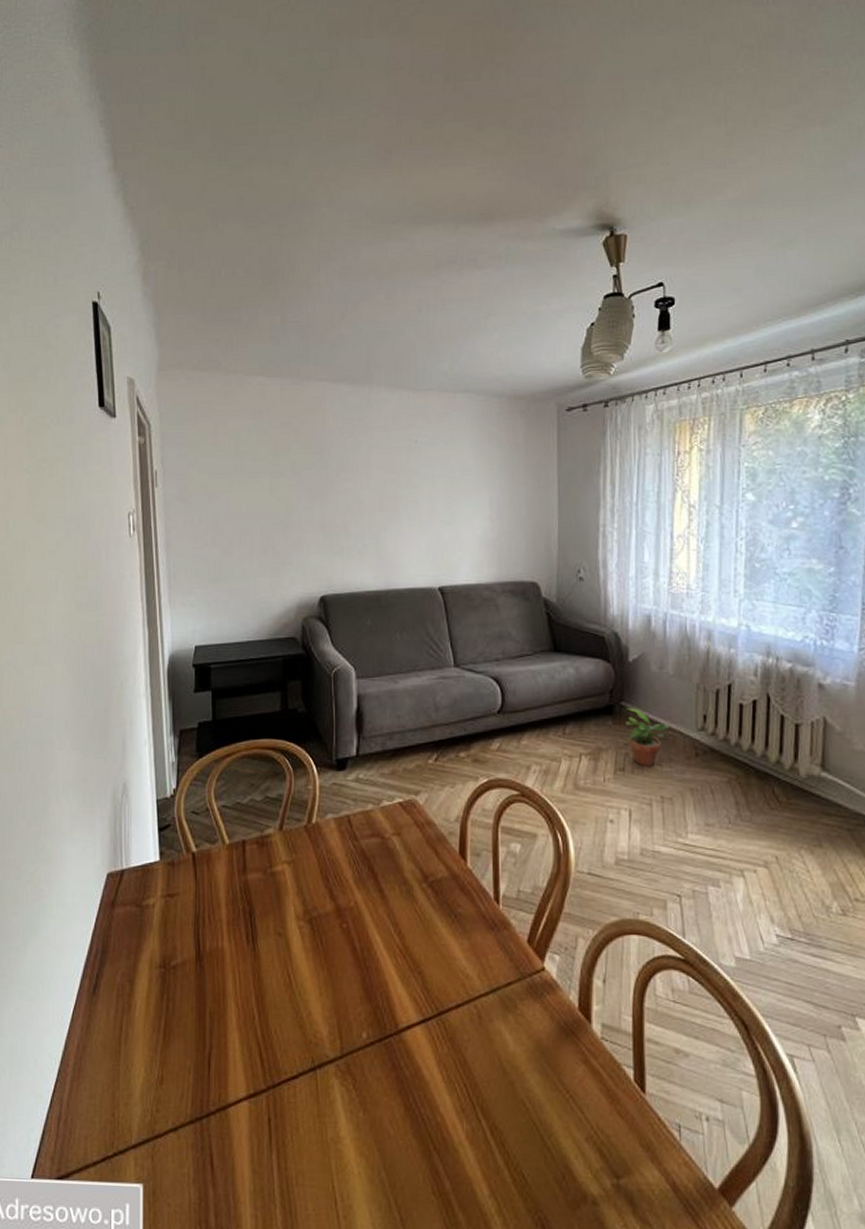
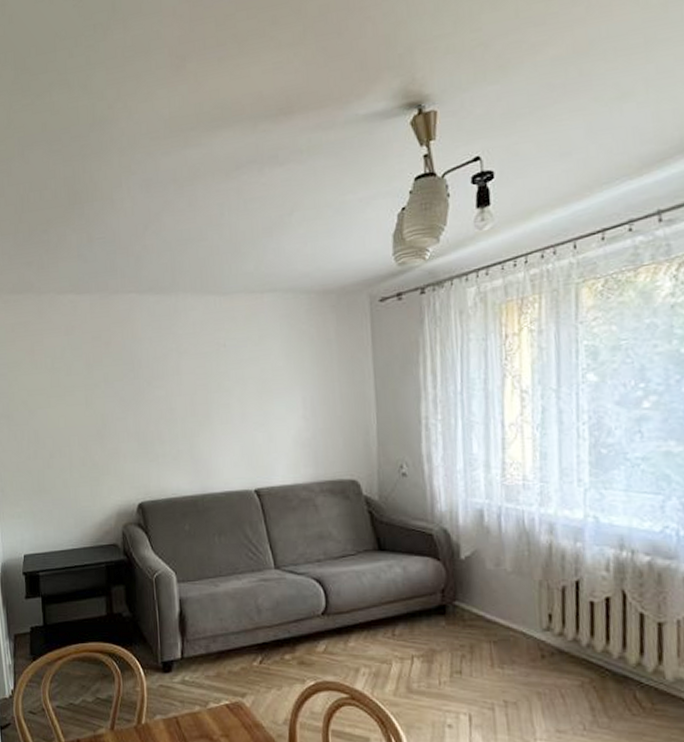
potted plant: present [625,707,669,767] -> none [459,607,510,669]

